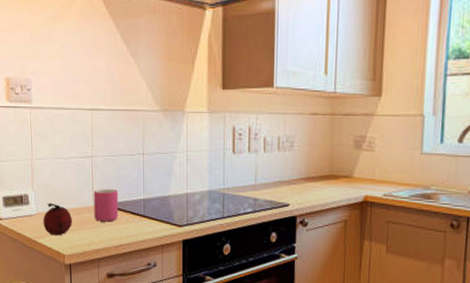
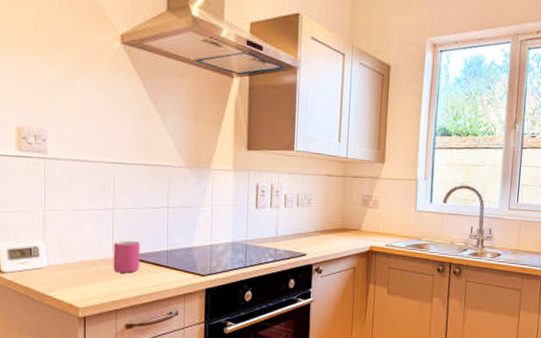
fruit: present [43,203,72,236] -> none [55,255,88,288]

